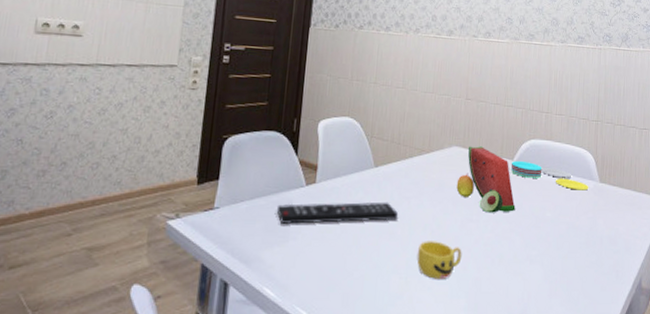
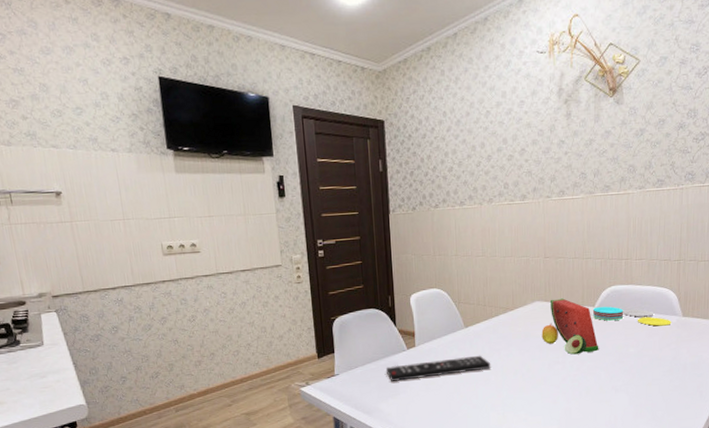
cup: present [417,241,462,279] -> none [511,382,552,412]

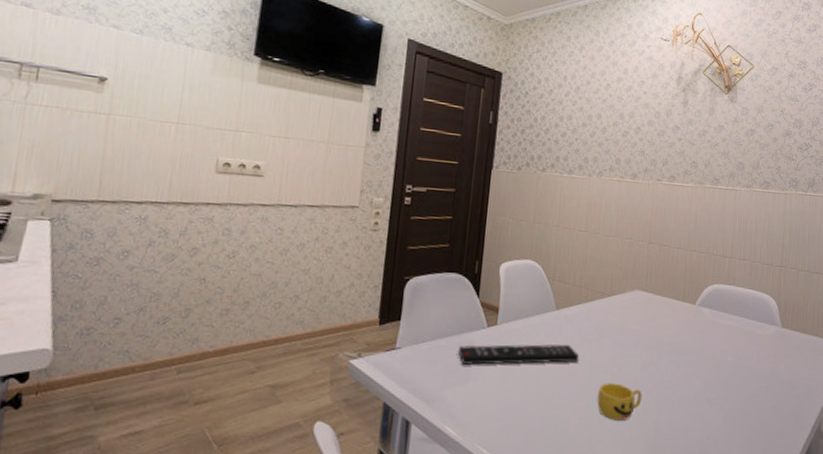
cup: none [511,382,552,412] -> present [597,383,642,420]
watermelon: present [541,298,599,355] -> none [637,290,697,357]
plate: present [592,306,672,326] -> none [692,305,771,336]

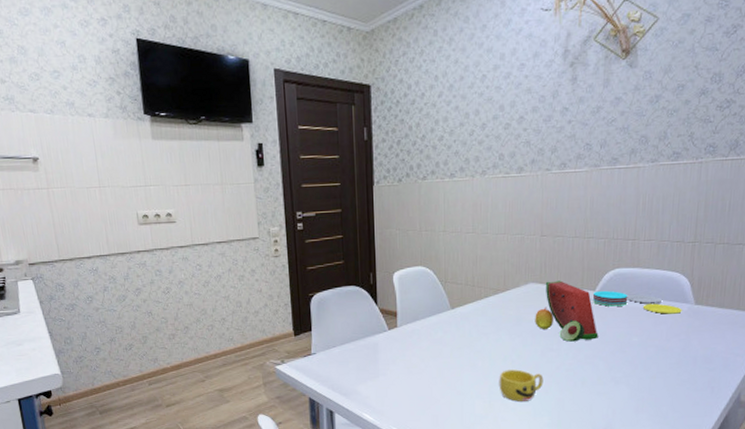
remote control: present [458,344,580,365] -> none [365,338,478,363]
watermelon: none [637,290,697,357] -> present [535,280,598,342]
plate: none [692,305,771,336] -> present [592,290,682,314]

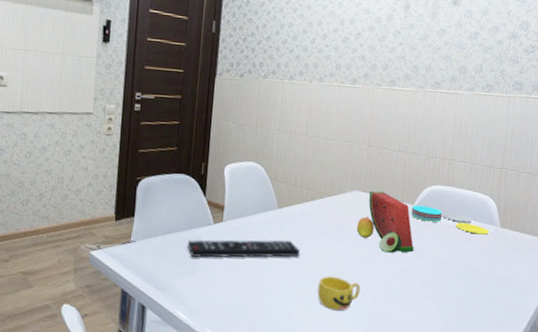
remote control: none [365,338,478,363] -> present [187,239,301,258]

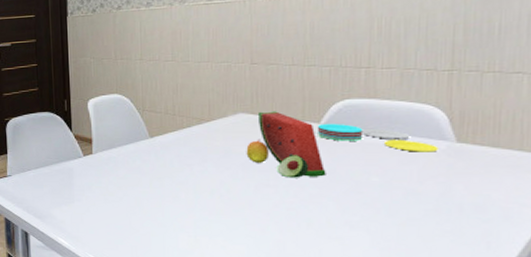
remote control: present [187,239,301,258] -> none [59,169,181,188]
cup: present [317,276,361,311] -> none [205,204,259,240]

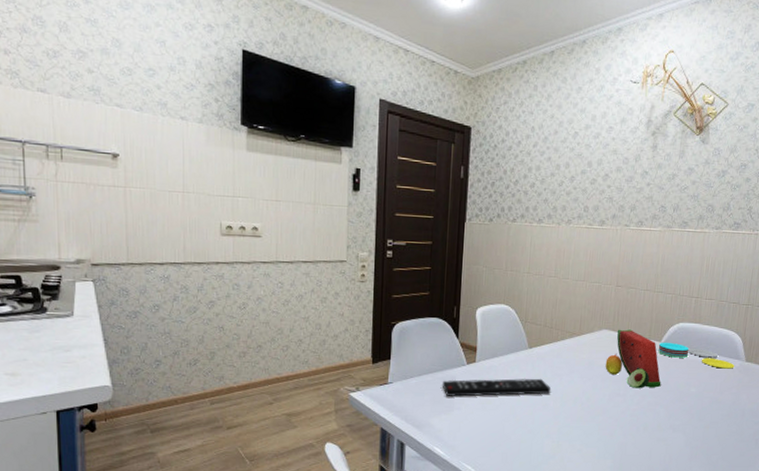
remote control: none [59,169,181,188] -> present [442,378,551,397]

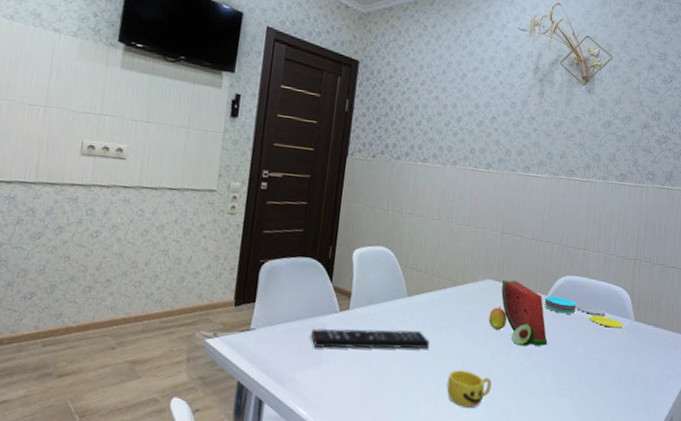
cup: none [567,411,610,443] -> present [446,370,492,408]

